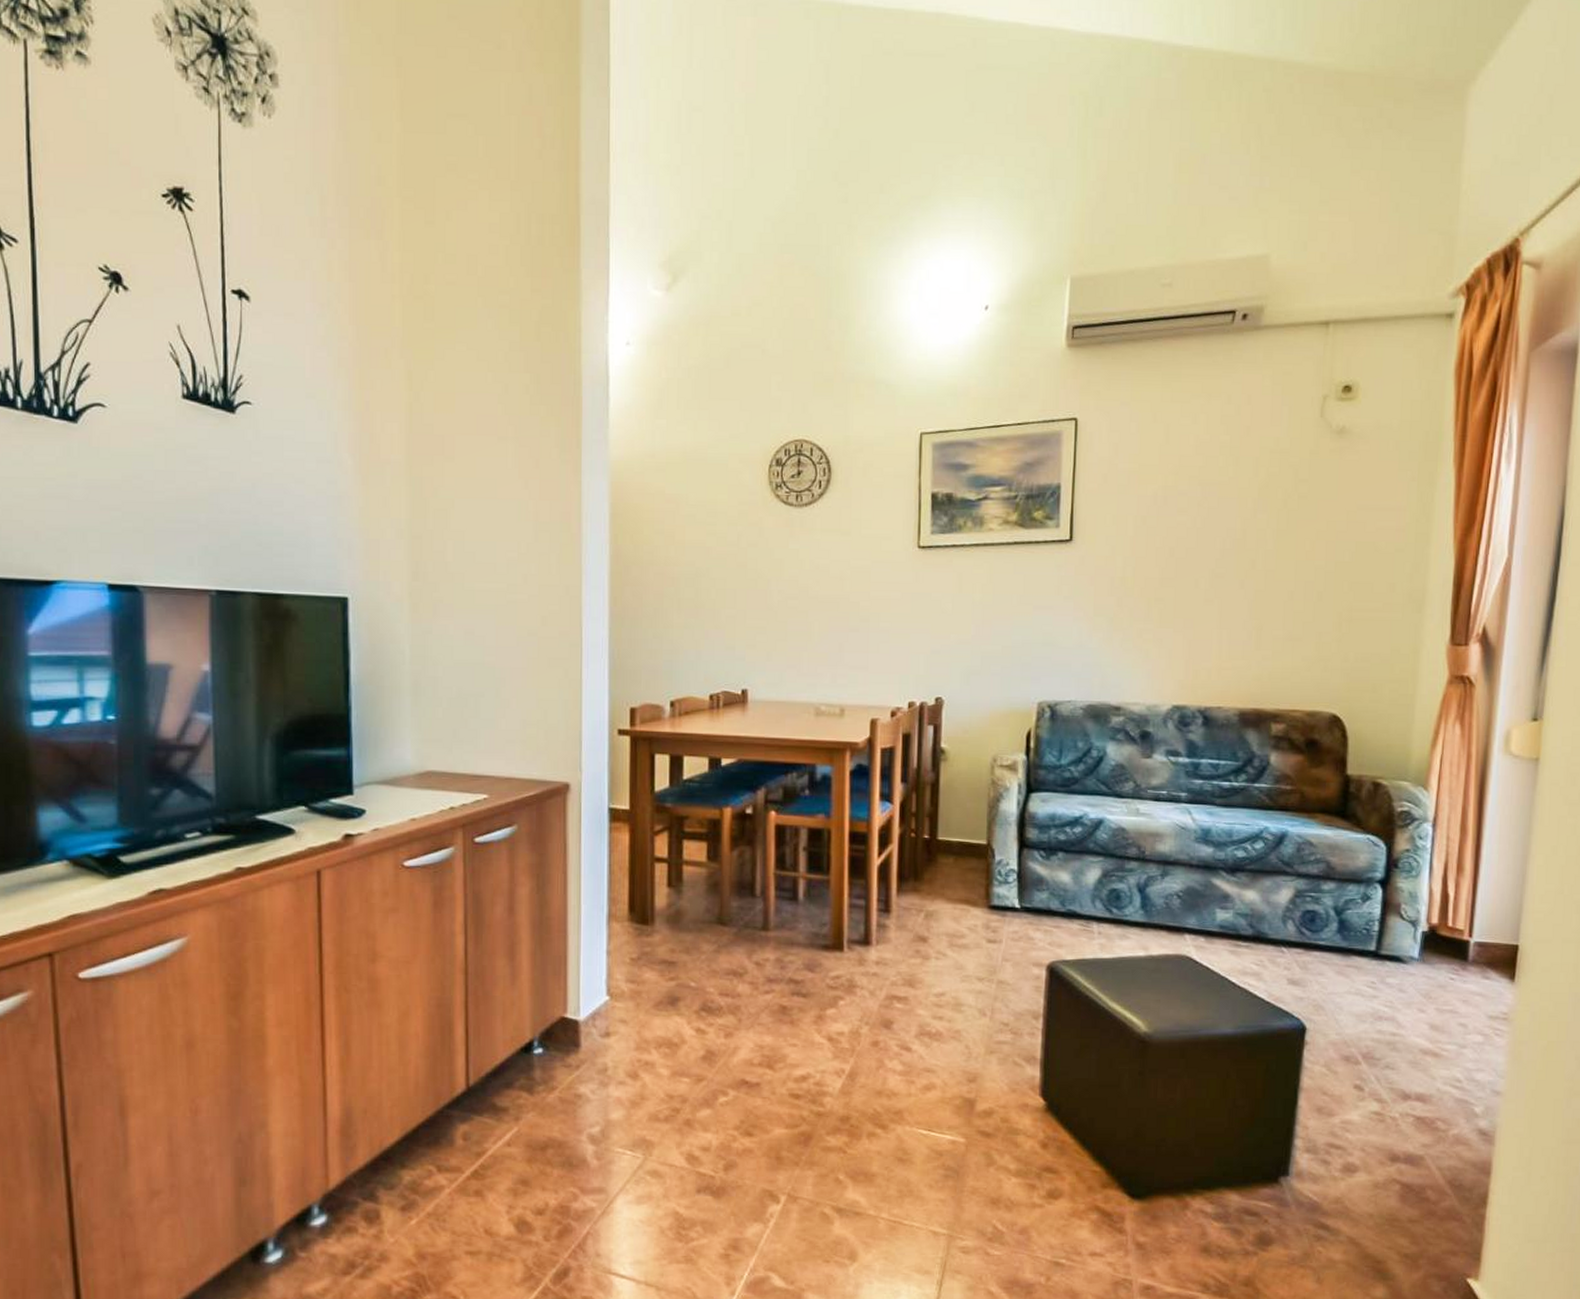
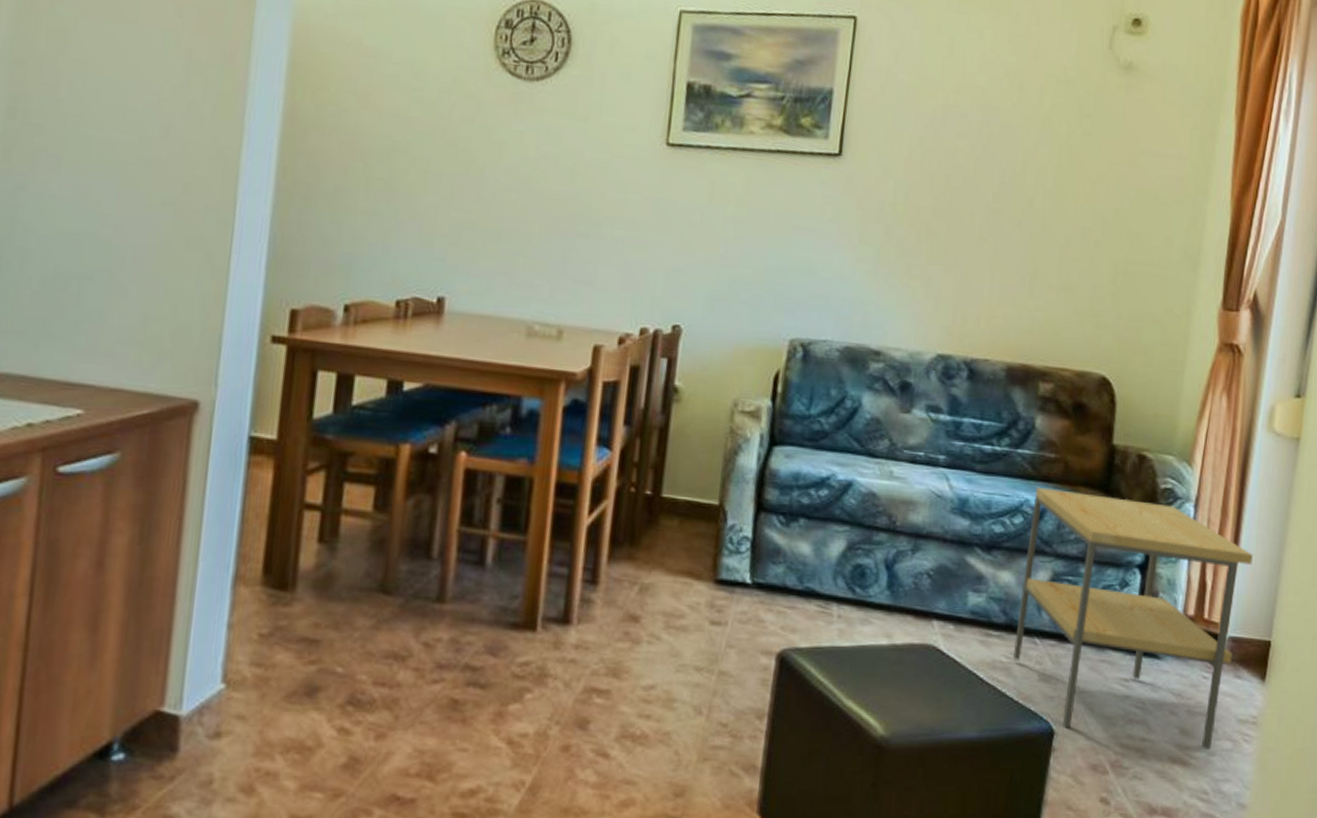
side table: none [1261,816,1495,1043] -> present [1013,487,1253,750]

